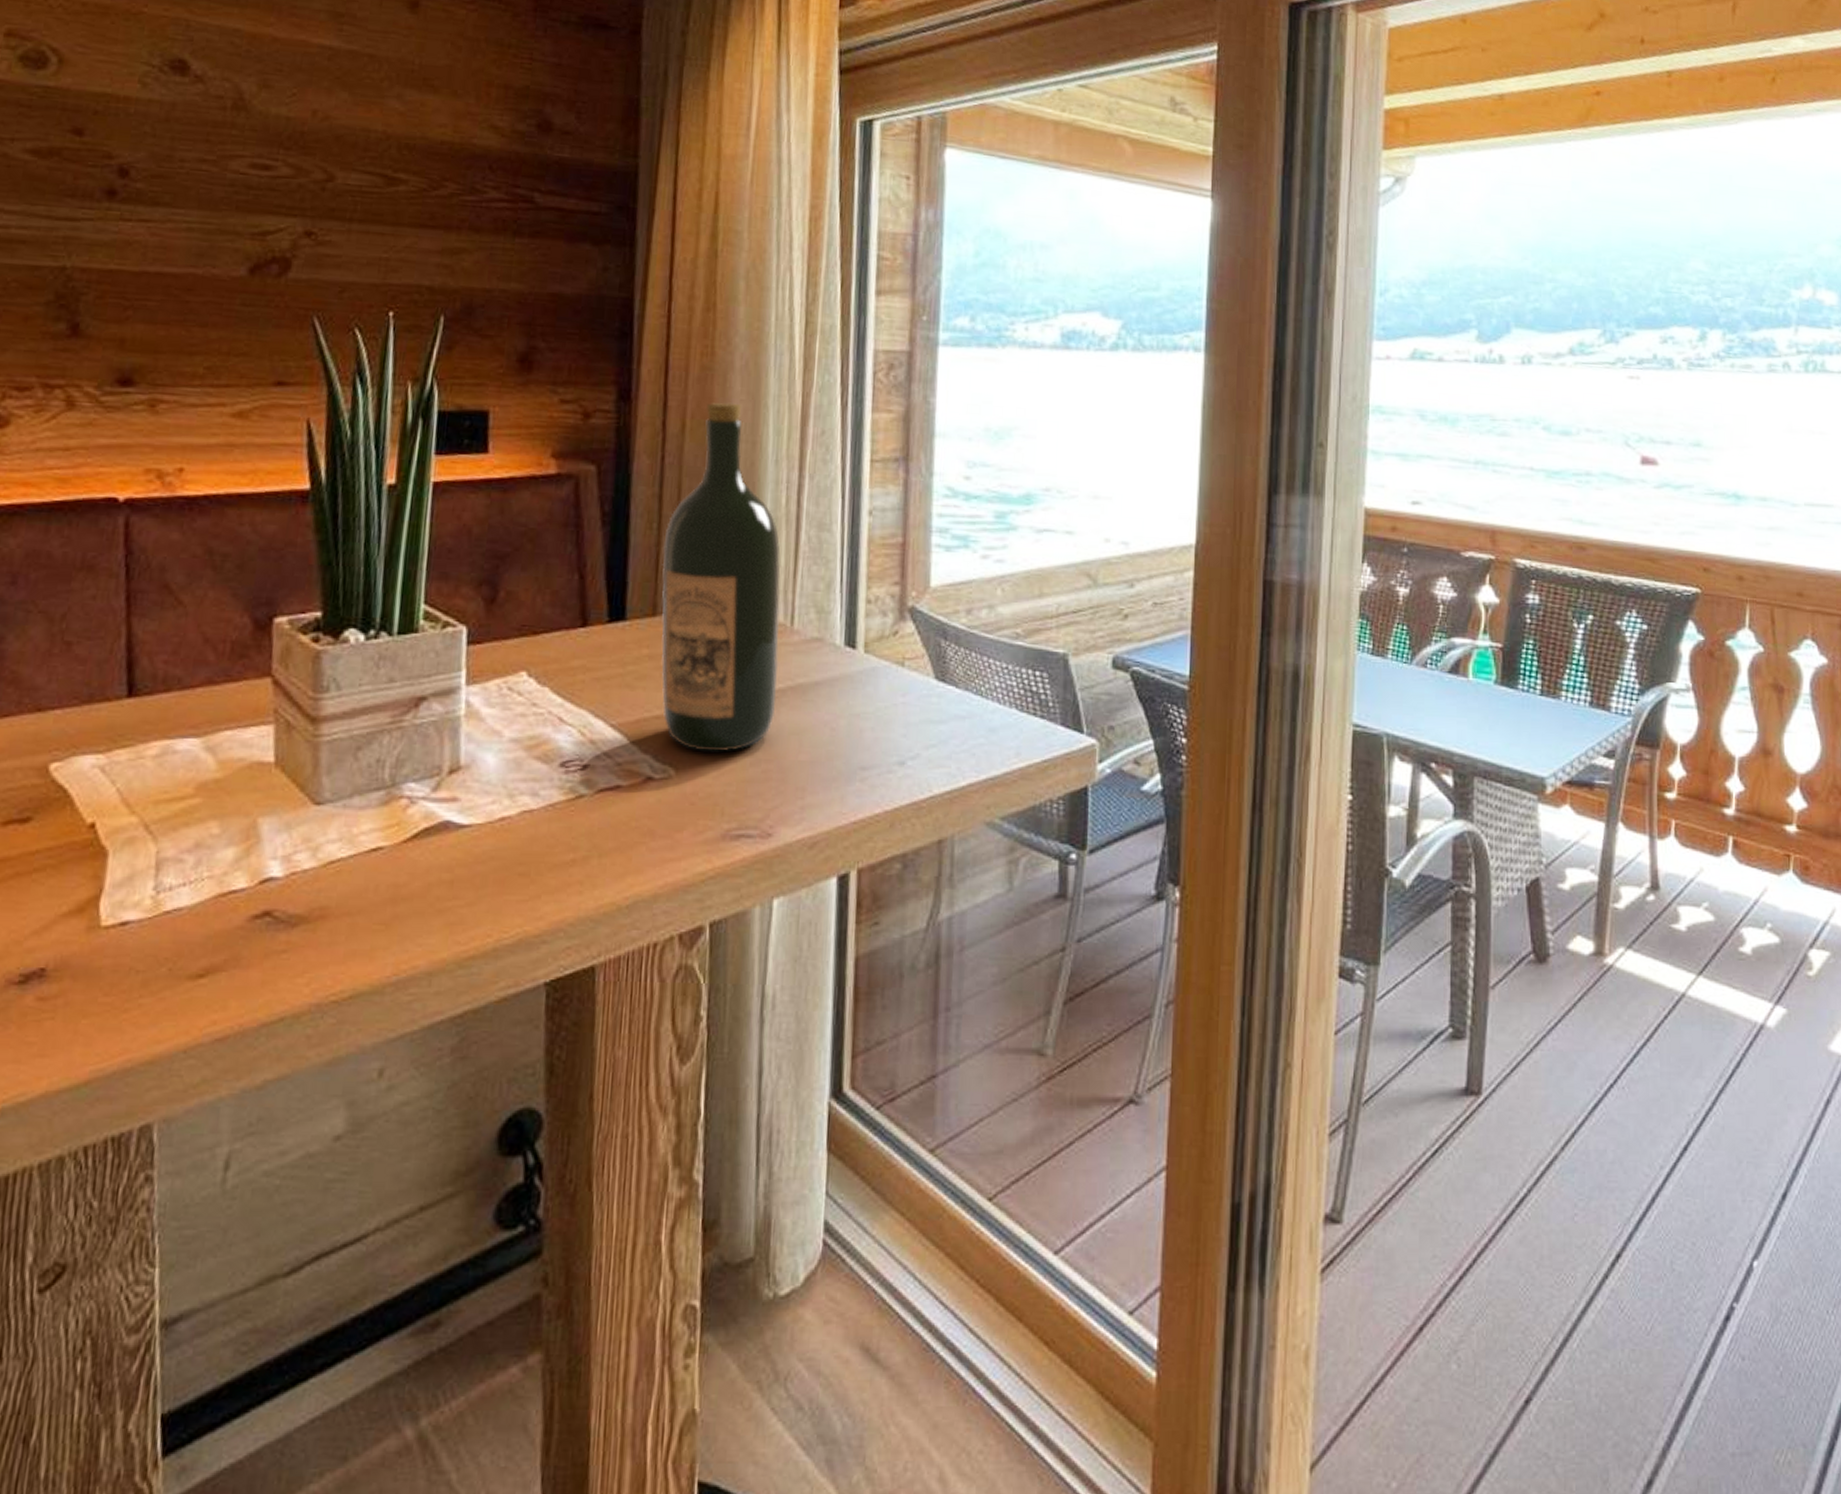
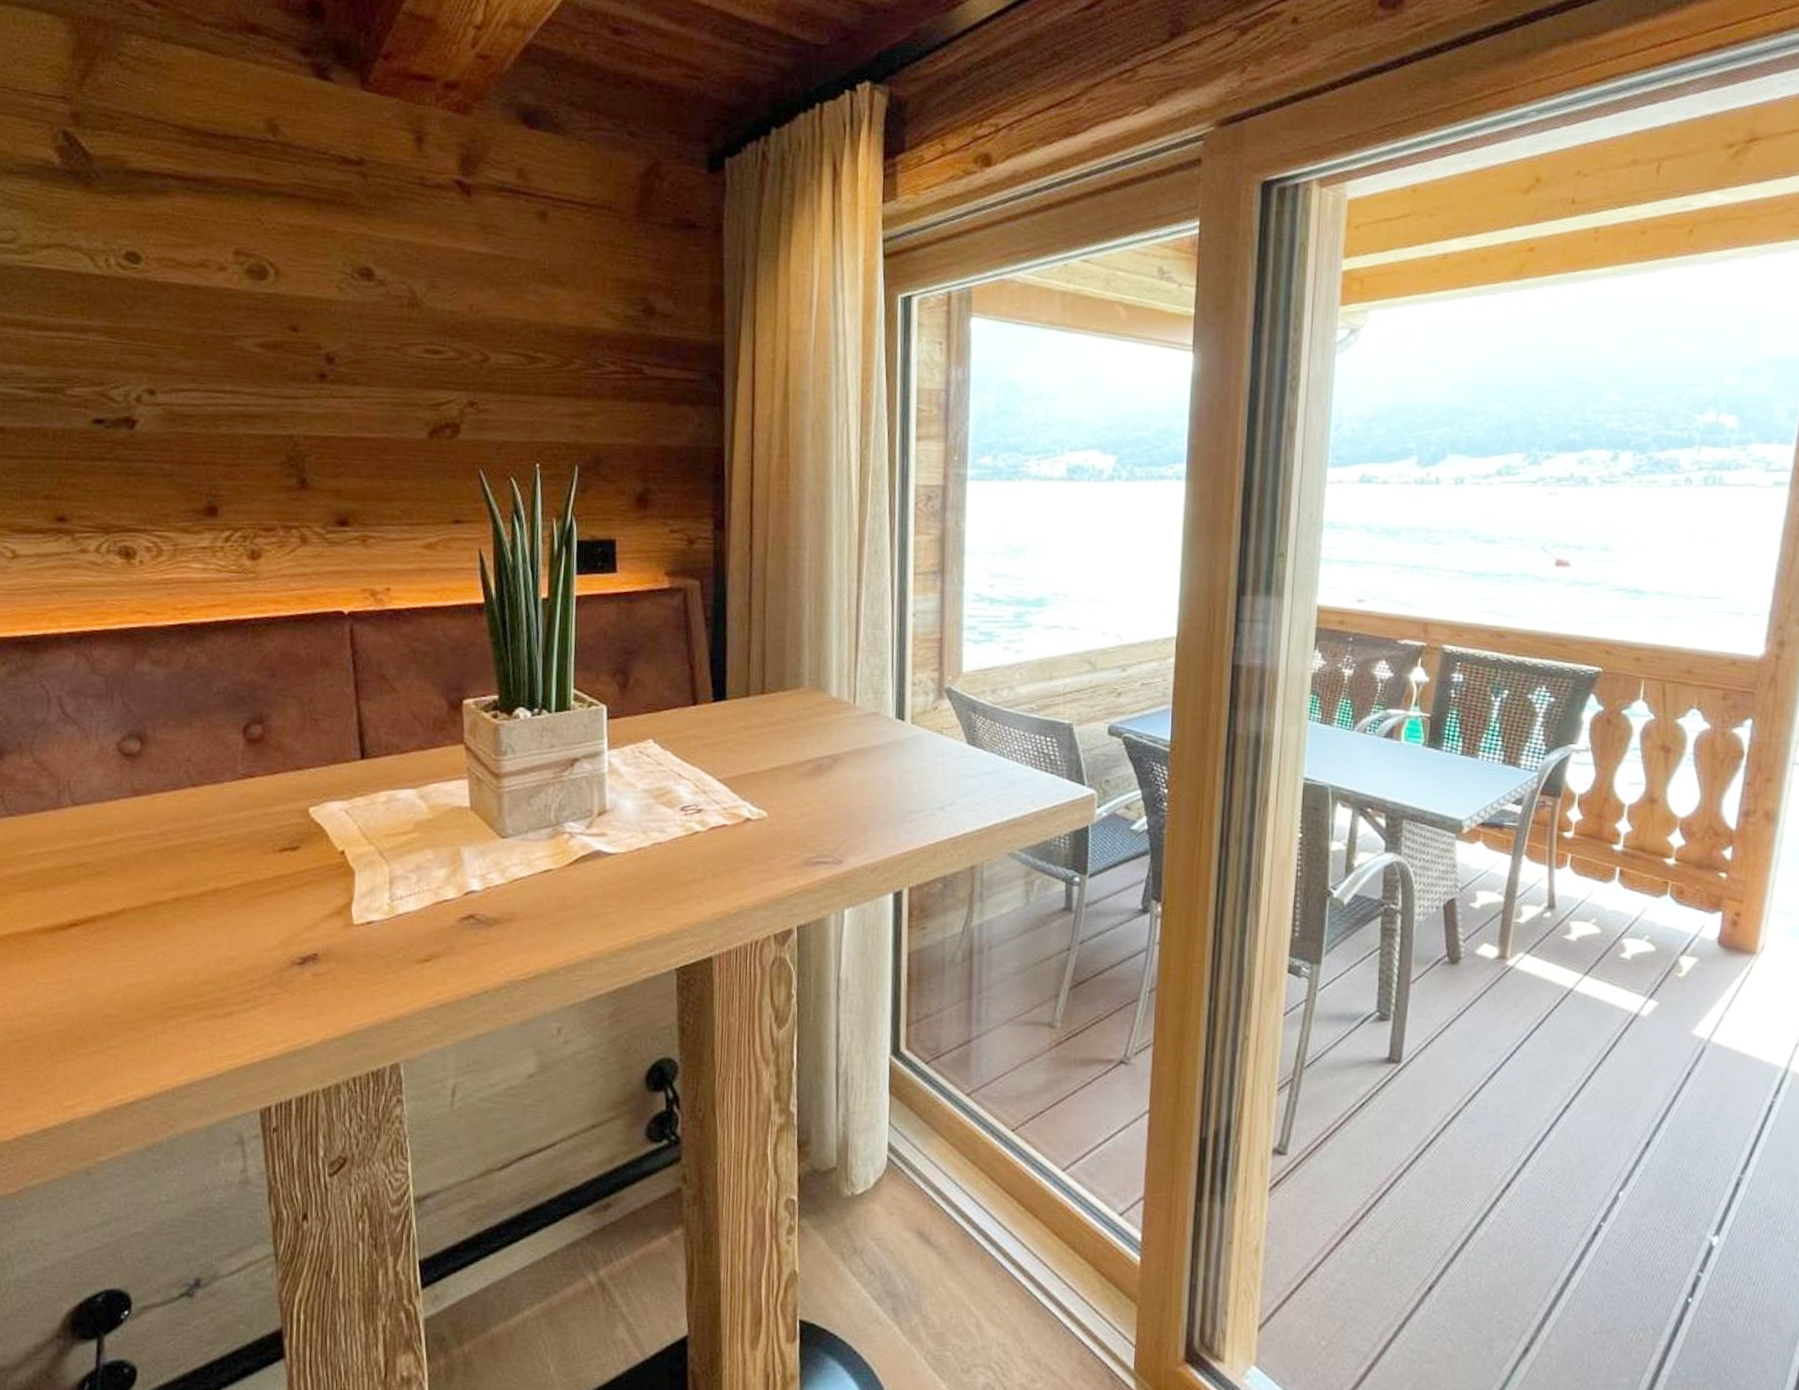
wine bottle: present [661,402,781,752] -> none [752,529,845,800]

